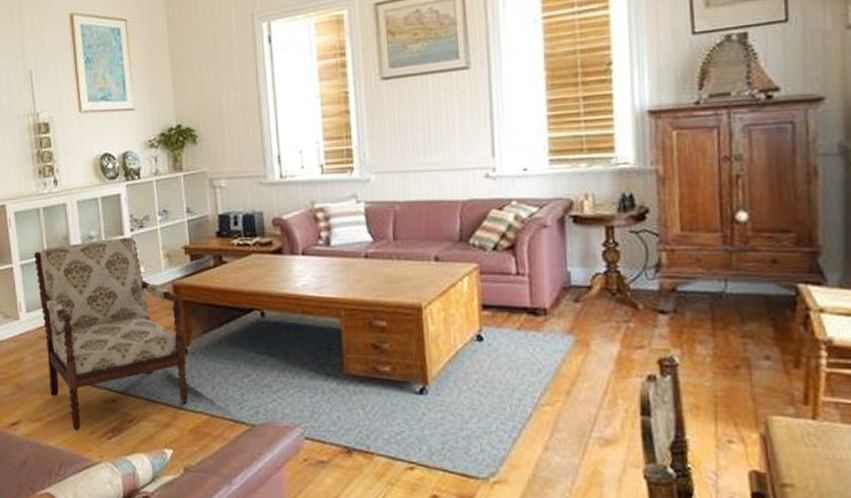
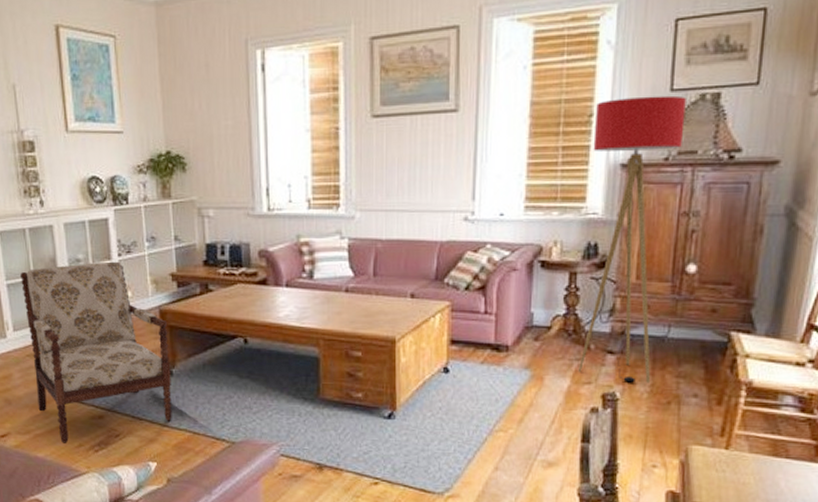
floor lamp: none [614,38,713,346] -> present [577,95,686,383]

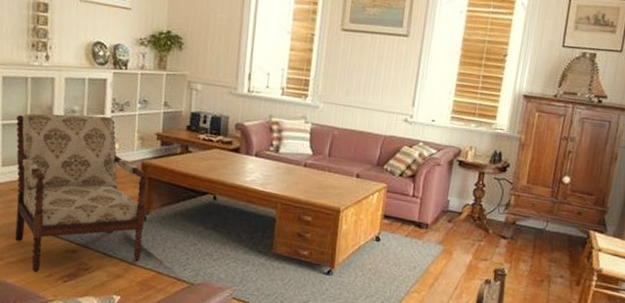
floor lamp: present [577,95,686,383] -> none [478,46,573,264]

